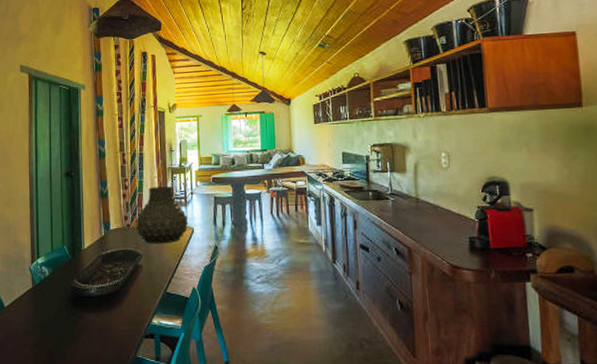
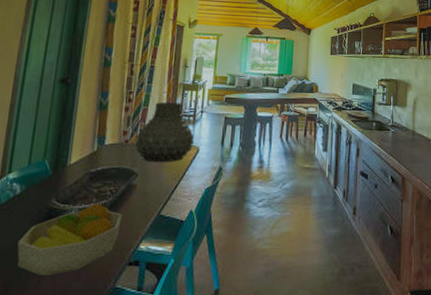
fruit bowl: none [53,282,134,345] -> present [17,202,122,275]

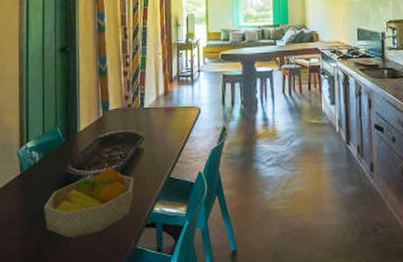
vase: present [135,101,195,163] -> none [138,62,195,126]

